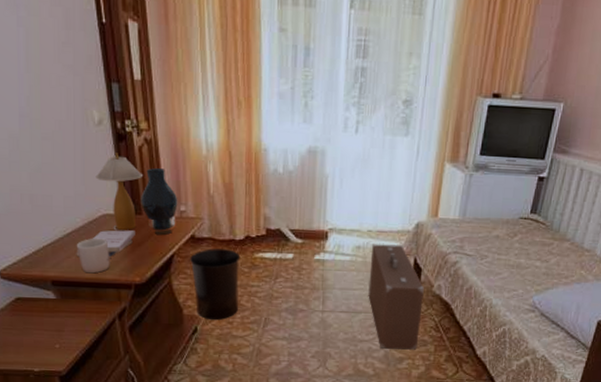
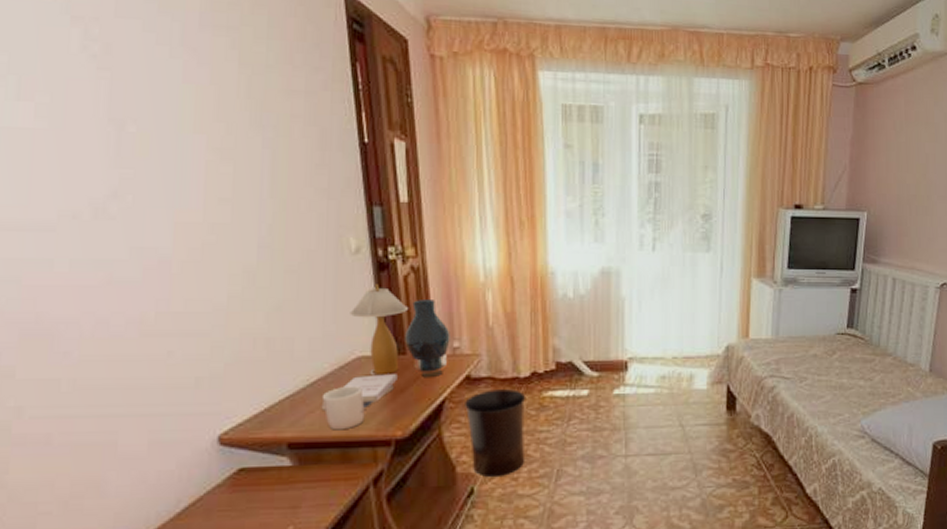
suitcase: present [368,244,424,350] -> none [678,372,741,496]

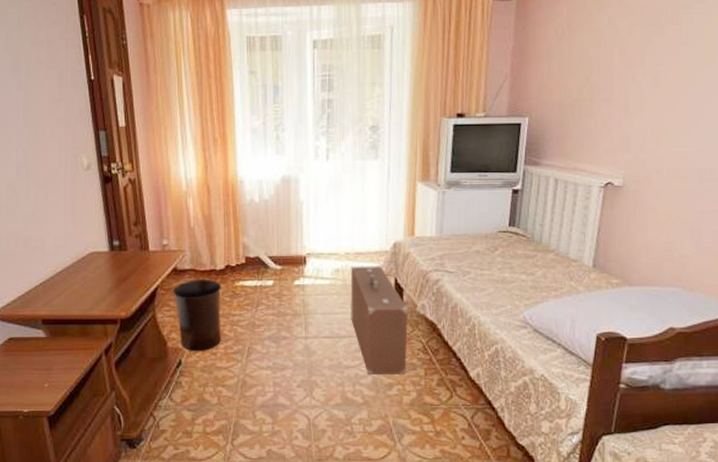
books: present [321,374,397,410] -> none [65,266,121,294]
mug: present [321,386,365,431] -> none [65,275,97,310]
table lamp: present [350,284,409,376] -> none [84,194,128,268]
vase: present [405,300,450,378] -> none [126,206,160,270]
suitcase: none [678,372,741,496] -> present [350,266,408,374]

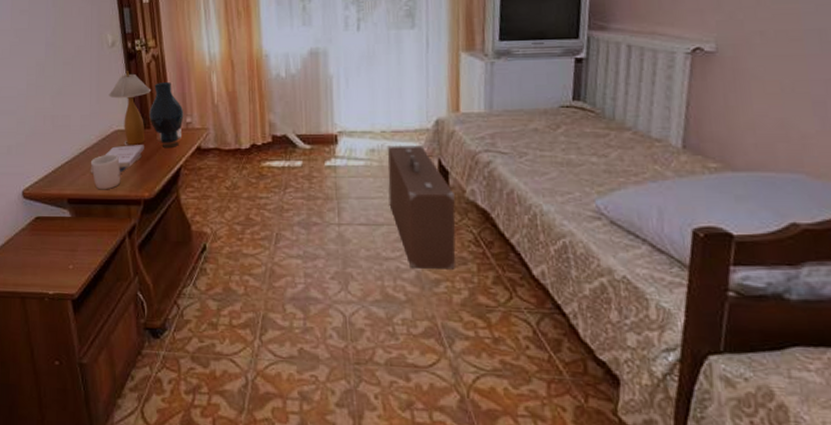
books: none [65,266,121,294] -> present [90,145,144,173]
mug: none [65,275,97,310] -> present [90,154,121,190]
table lamp: none [84,194,128,268] -> present [109,71,152,146]
vase: none [126,206,160,270] -> present [149,82,184,149]
waste bin: present [173,279,222,351] -> none [197,159,247,236]

